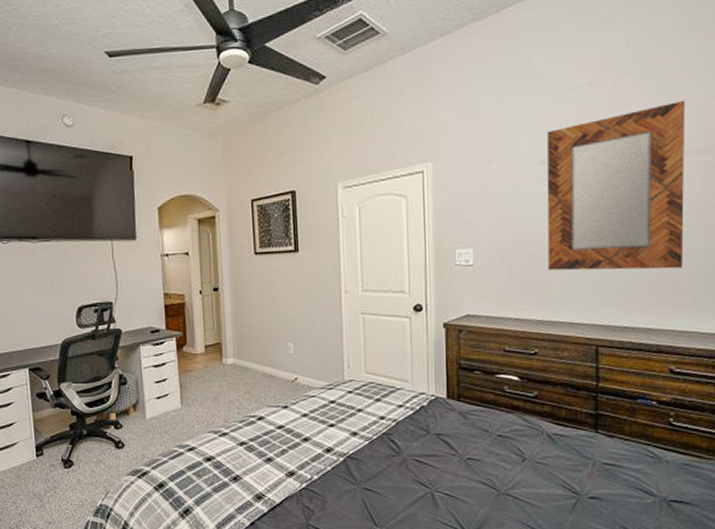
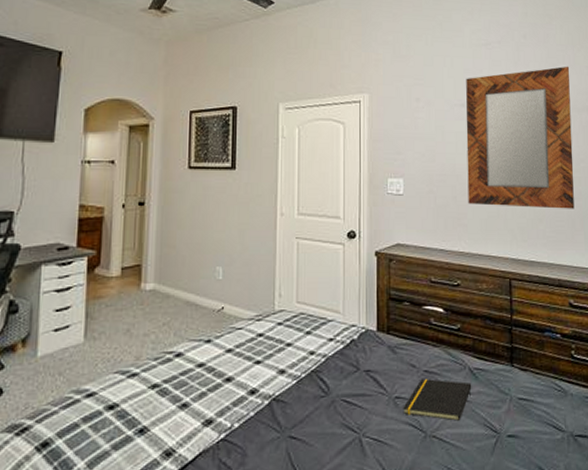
notepad: none [475,443,550,482] -> present [403,379,472,421]

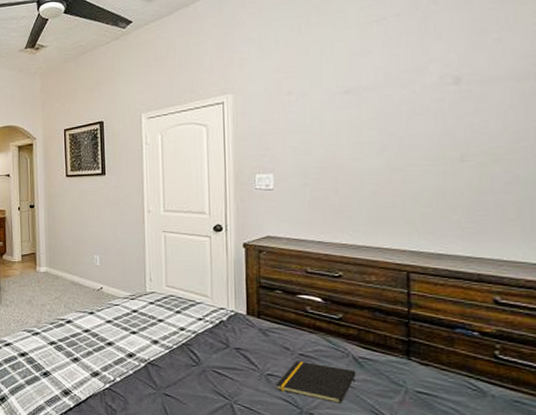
home mirror: present [466,66,574,209] -> none [350,26,508,197]

